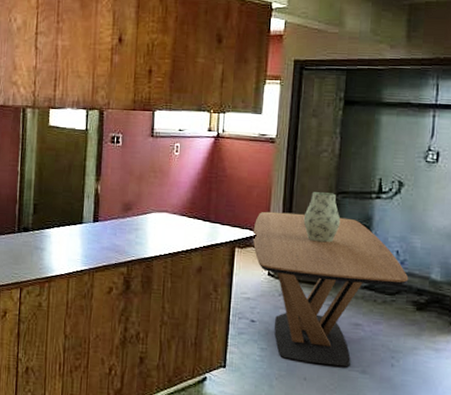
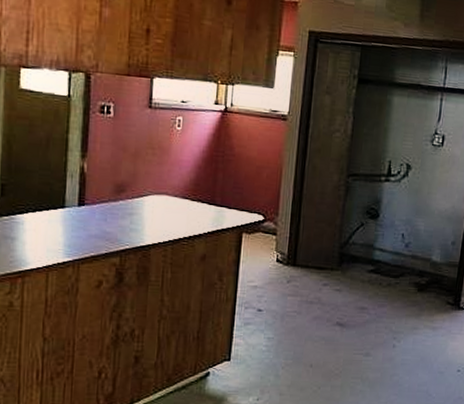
dining table: present [252,211,409,367] -> none [261,194,412,351]
vase: present [303,192,341,243] -> none [314,174,351,227]

